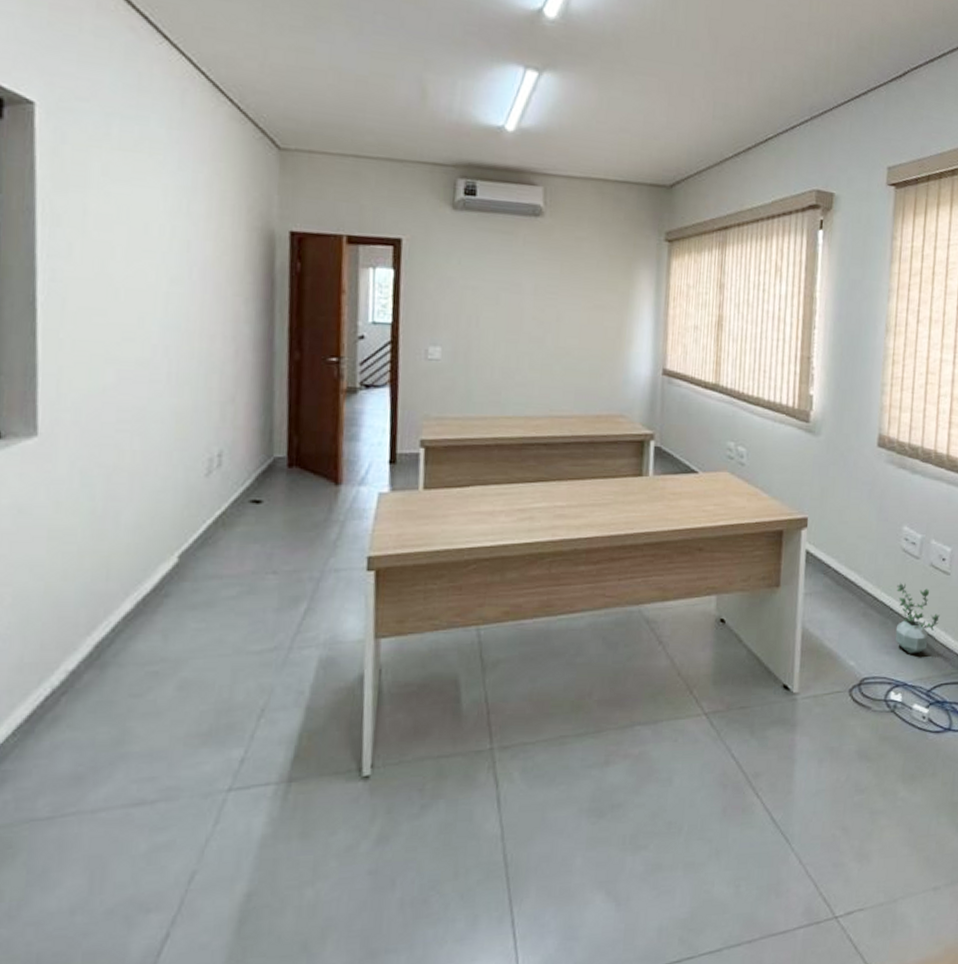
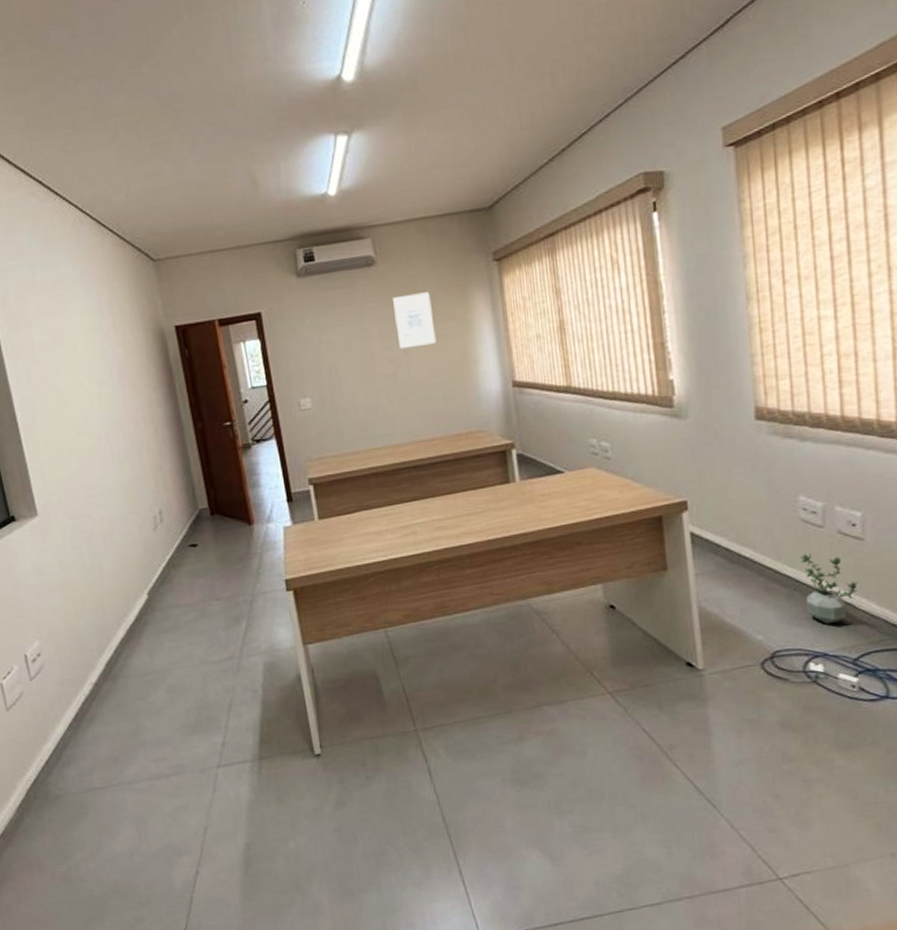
wall art: none [552,255,595,314] -> present [393,292,436,350]

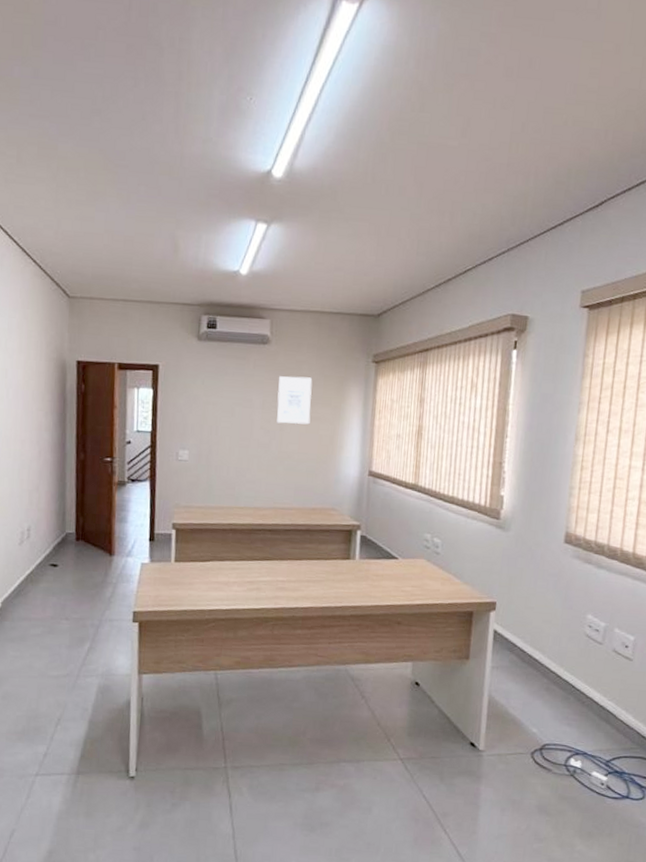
potted plant: present [800,554,858,624] -> none [576,664,621,728]

